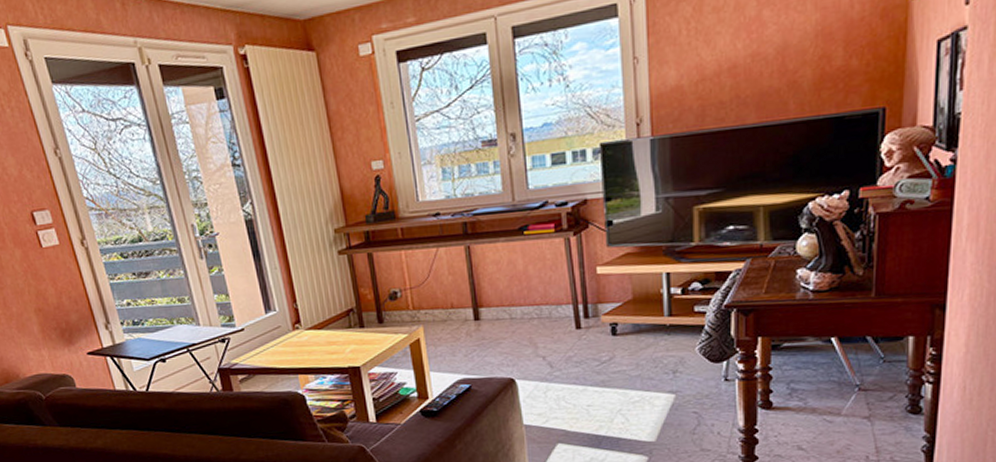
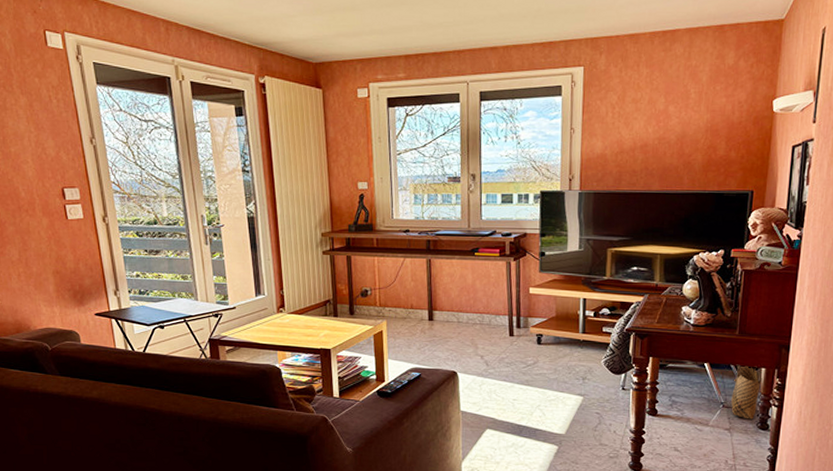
woven basket: none [870,334,910,403] -> present [731,364,762,420]

